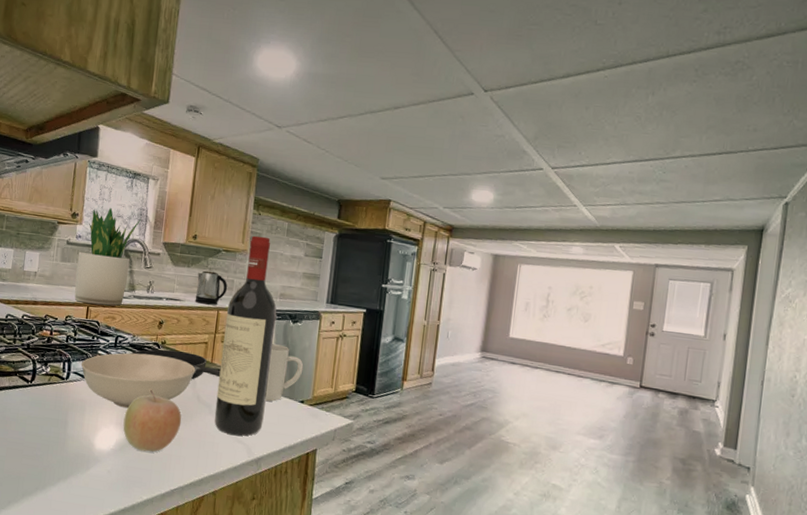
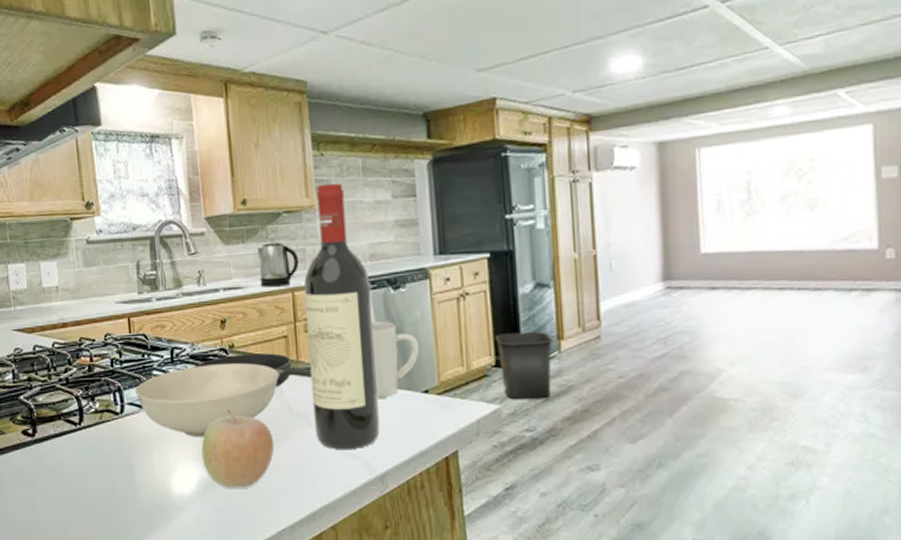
planter: present [74,207,141,306] -> none [103,186,172,314]
waste bin: none [358,369,399,422] -> present [495,332,554,400]

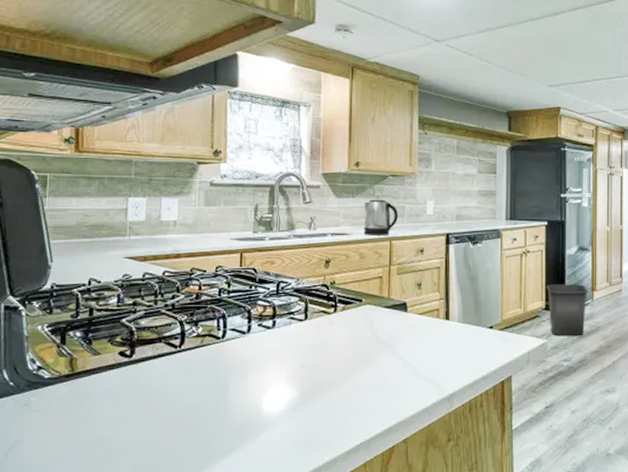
bowl: present [134,363,279,438] -> none [238,298,372,362]
frying pan: present [193,353,312,387] -> none [295,290,400,320]
fruit: present [201,407,275,488] -> none [294,335,361,407]
wine bottle: present [303,183,380,450] -> none [397,156,455,374]
mug: present [372,321,420,399] -> none [451,268,489,332]

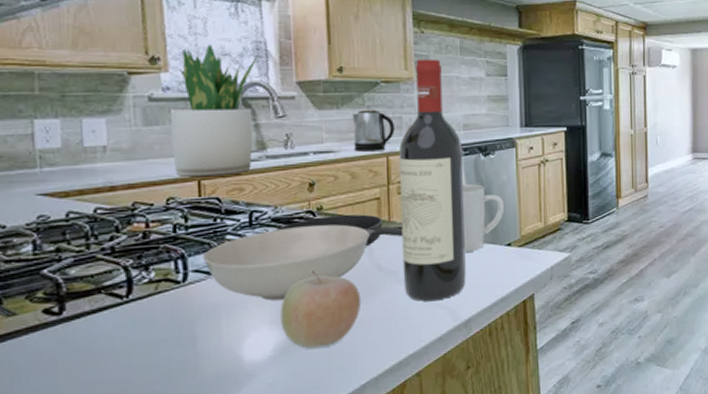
planter: none [223,140,295,249] -> present [170,43,259,177]
bowl: none [238,298,372,362] -> present [202,224,370,301]
fruit: none [294,335,361,407] -> present [280,268,362,349]
frying pan: none [295,290,400,320] -> present [274,214,403,247]
wine bottle: none [397,156,455,374] -> present [398,59,466,302]
mug: none [451,268,489,332] -> present [463,183,505,253]
waste bin: present [547,284,589,337] -> none [569,192,613,249]

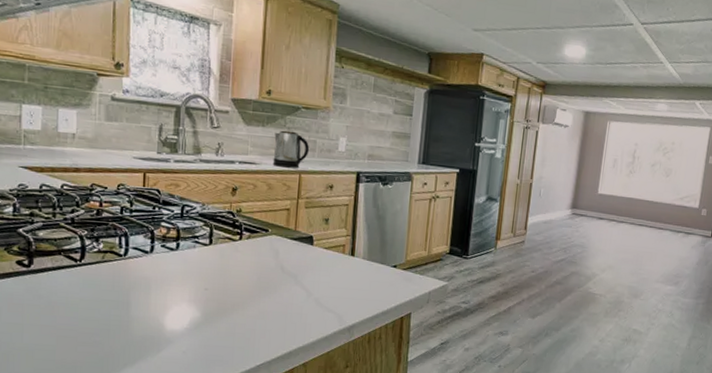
planter: present [170,43,259,177] -> none [126,56,203,172]
bowl: present [202,224,370,301] -> none [141,223,278,284]
frying pan: present [274,214,403,247] -> none [200,218,306,250]
fruit: present [280,268,362,349] -> none [197,260,265,328]
wine bottle: present [398,59,466,302] -> none [301,91,365,305]
mug: present [463,183,505,253] -> none [355,207,396,268]

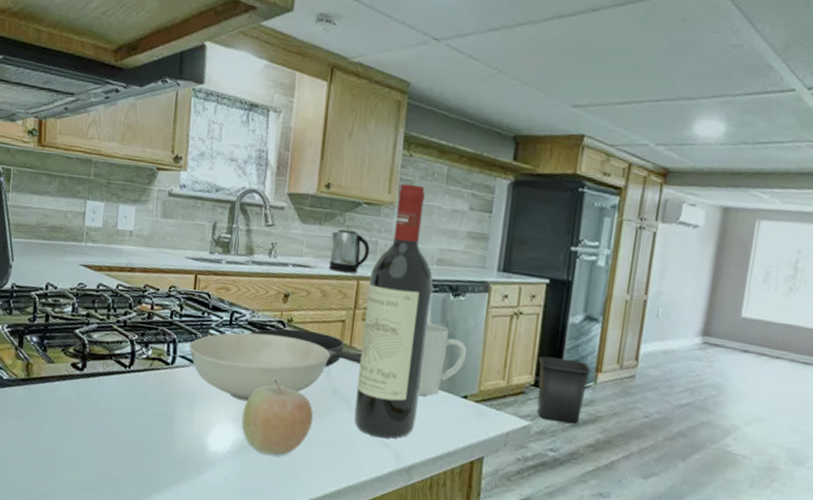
bowl: none [141,223,278,284] -> present [188,332,330,402]
fruit: none [197,260,265,328] -> present [241,377,314,456]
frying pan: none [200,218,306,250] -> present [249,328,362,367]
wine bottle: none [301,91,365,305] -> present [354,183,433,439]
mug: none [355,207,396,268] -> present [417,322,468,396]
waste bin: none [452,230,493,282] -> present [537,356,592,424]

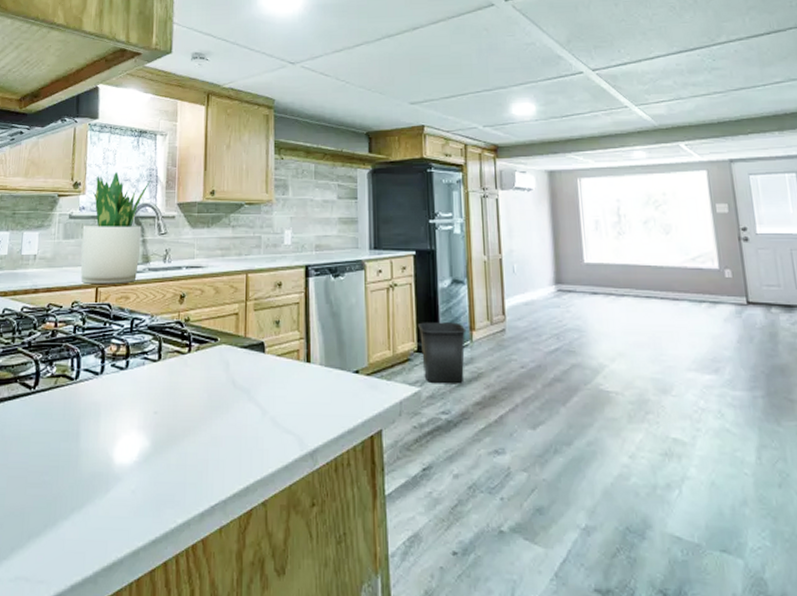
planter: none [179,148,260,274] -> present [80,171,151,284]
bowl: present [188,332,330,402] -> none [92,336,227,407]
fruit: present [241,377,314,456] -> none [146,377,217,460]
frying pan: present [249,328,362,367] -> none [149,328,257,361]
kettle: present [328,229,370,274] -> none [219,229,254,269]
wine bottle: present [354,183,433,439] -> none [255,183,315,425]
mug: present [417,322,468,396] -> none [312,304,353,377]

